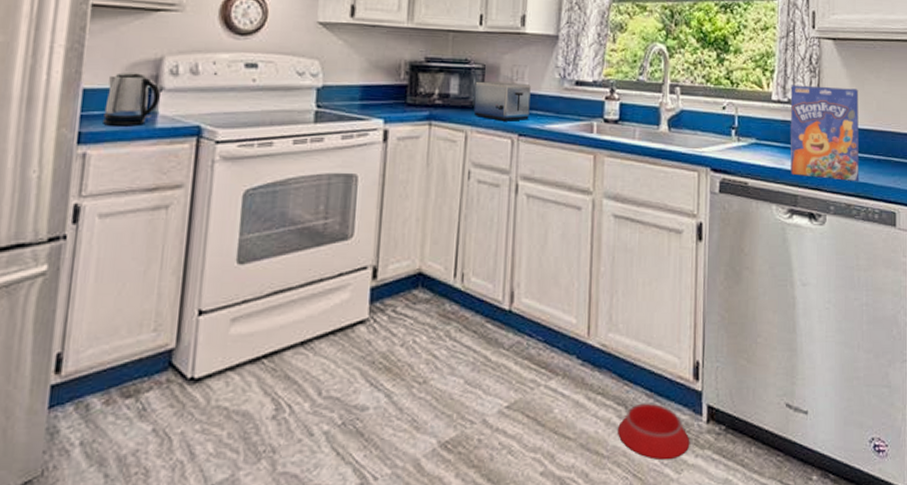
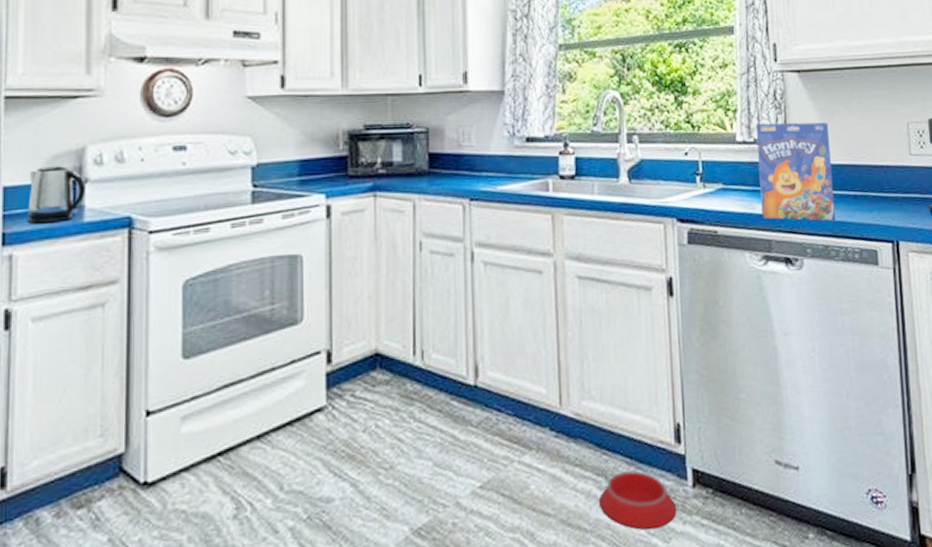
toaster: present [473,80,531,121] -> none [419,143,480,186]

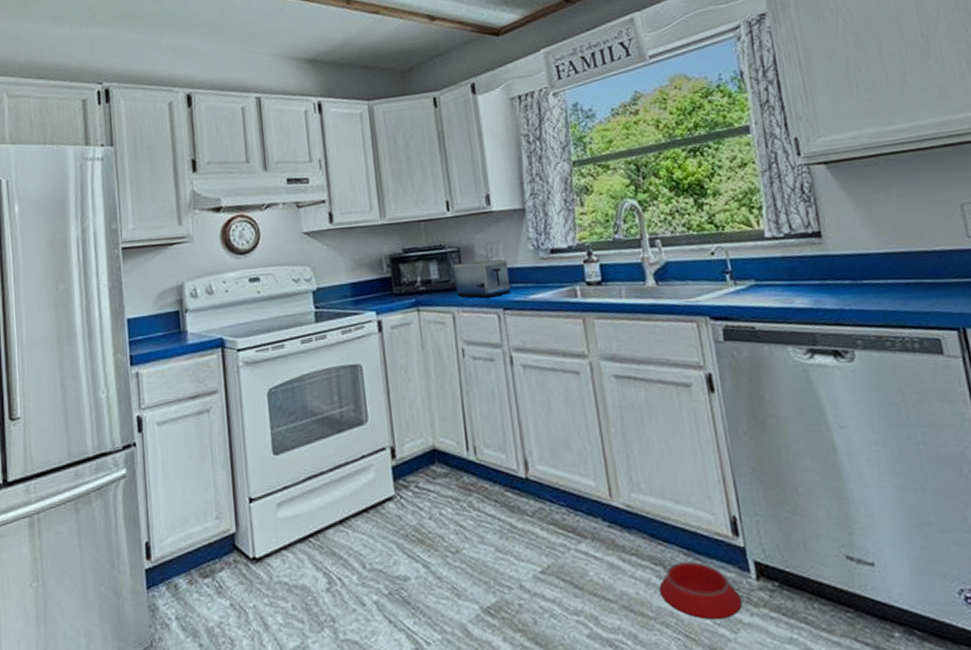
kettle: present [27,164,85,225] -> none [145,299,187,348]
toaster: none [419,143,480,186] -> present [453,259,511,298]
cereal box: present [755,122,836,221] -> none [784,211,887,313]

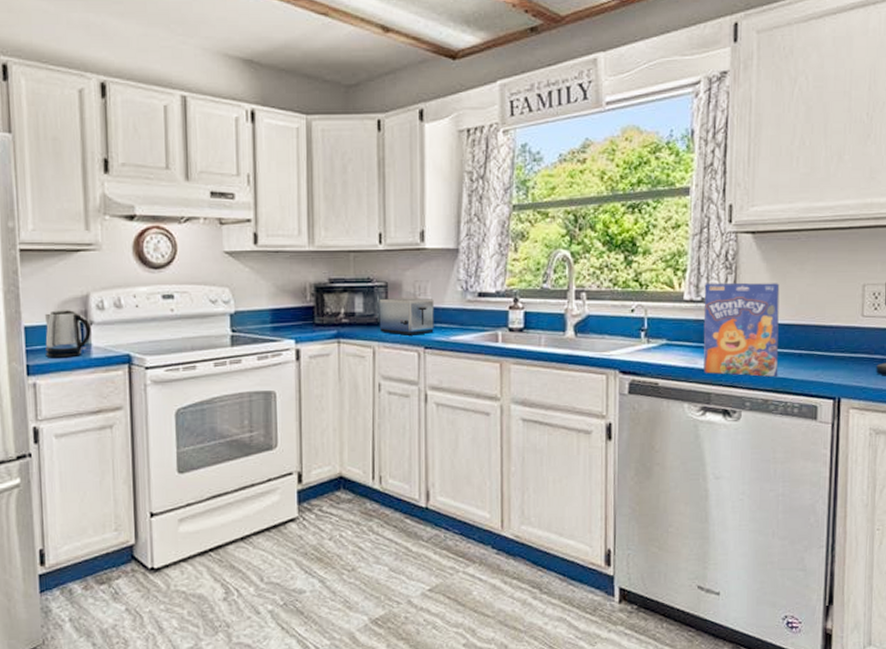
kettle: none [145,299,187,348] -> present [45,309,91,359]
pet bowl: present [659,561,743,621] -> none [534,586,603,635]
cereal box: none [784,211,887,313] -> present [703,282,780,377]

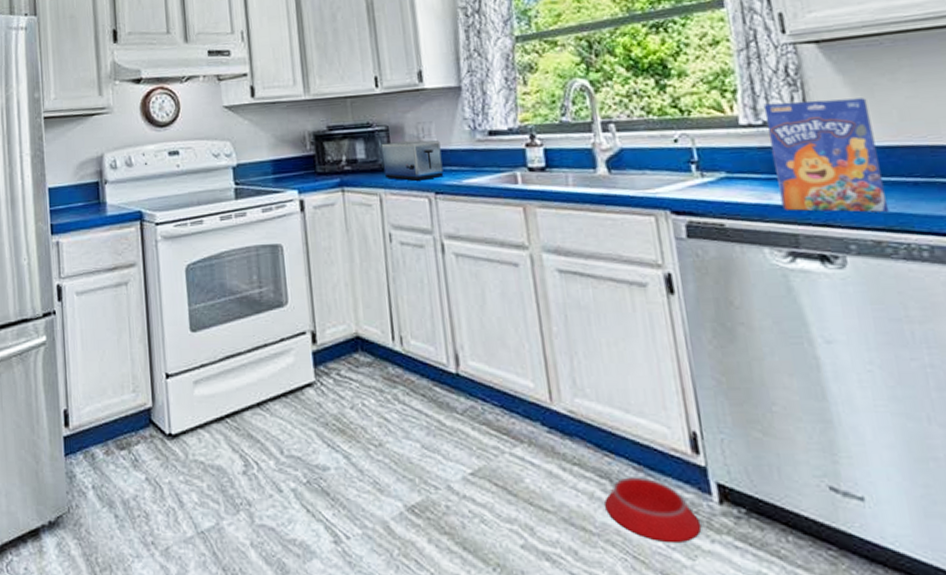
kettle: present [45,309,91,359] -> none [66,169,106,218]
pet bowl: none [534,586,603,635] -> present [604,477,702,543]

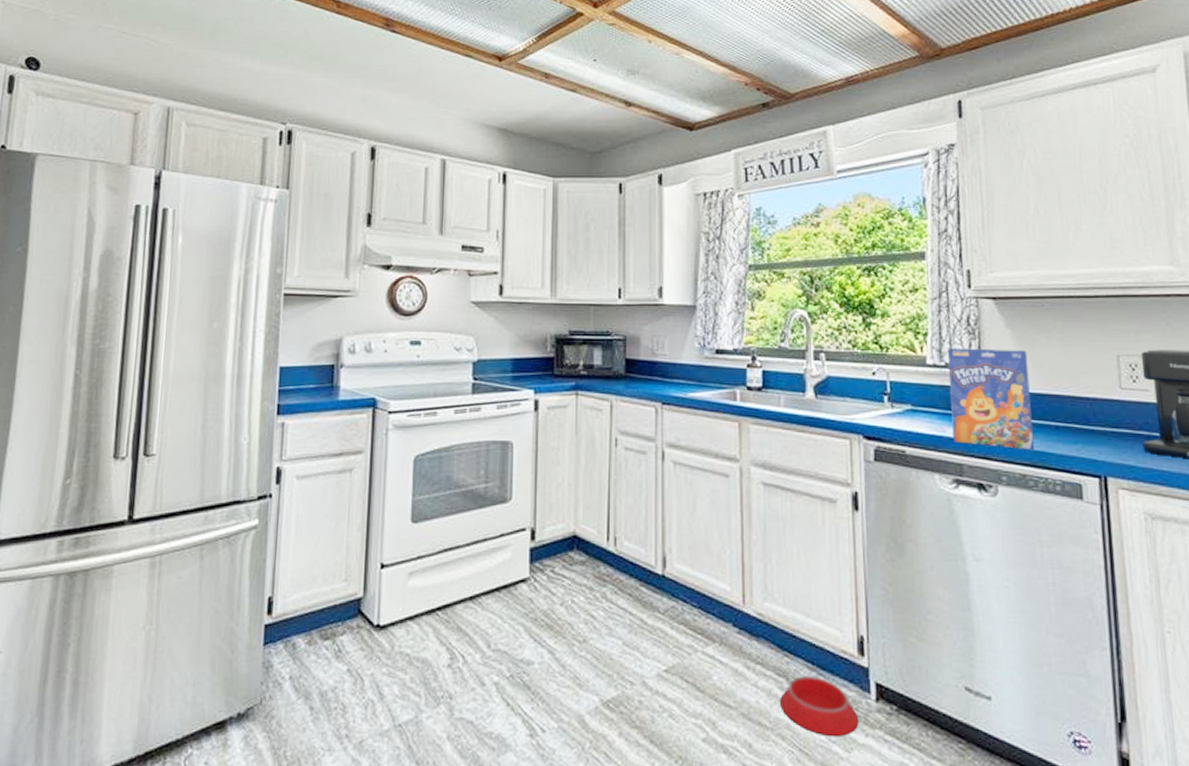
toaster: present [381,140,444,181] -> none [617,351,672,390]

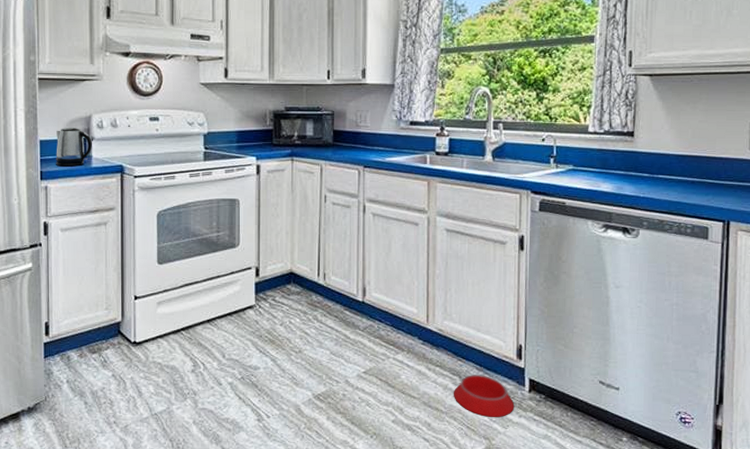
kettle: none [297,351,341,400] -> present [56,127,92,168]
cereal box: present [947,348,1035,450] -> none [606,118,674,200]

